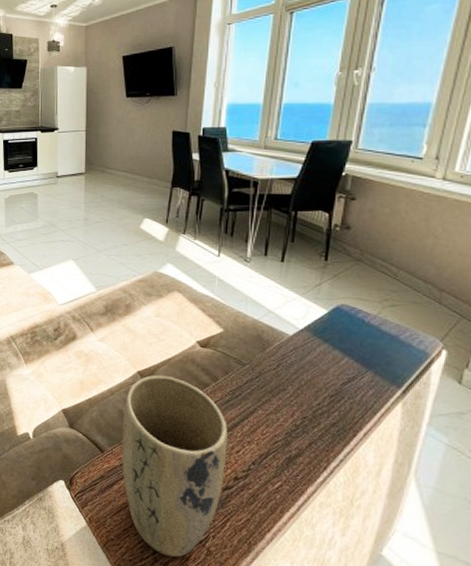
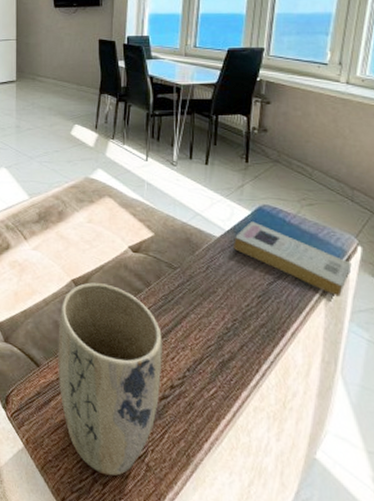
book: none [306,321,434,400] -> present [232,221,352,297]

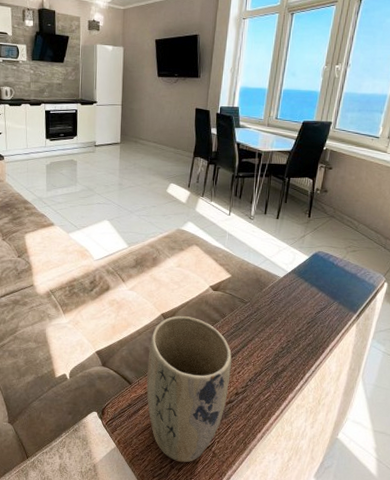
book: present [232,221,352,297] -> none [292,264,379,321]

